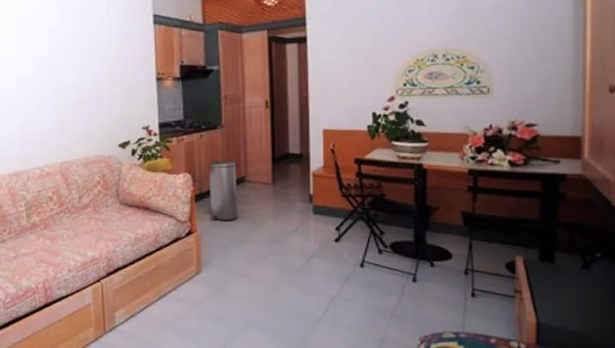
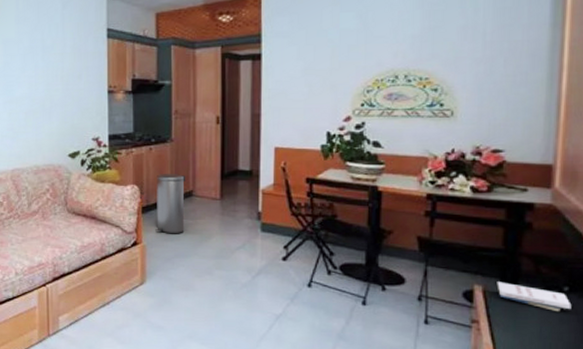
books: none [536,251,604,277] -> present [497,281,572,311]

